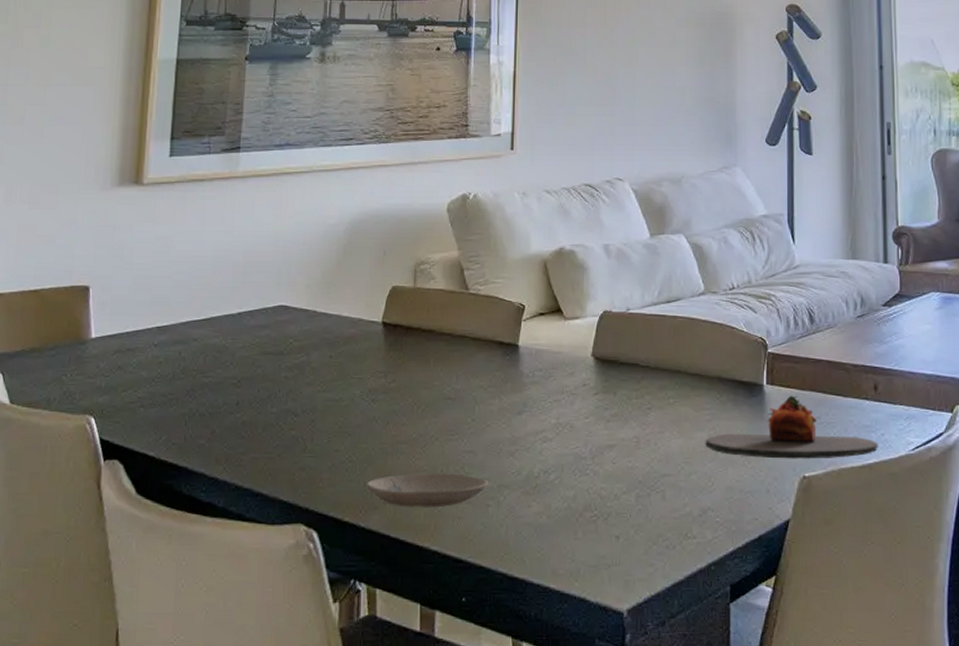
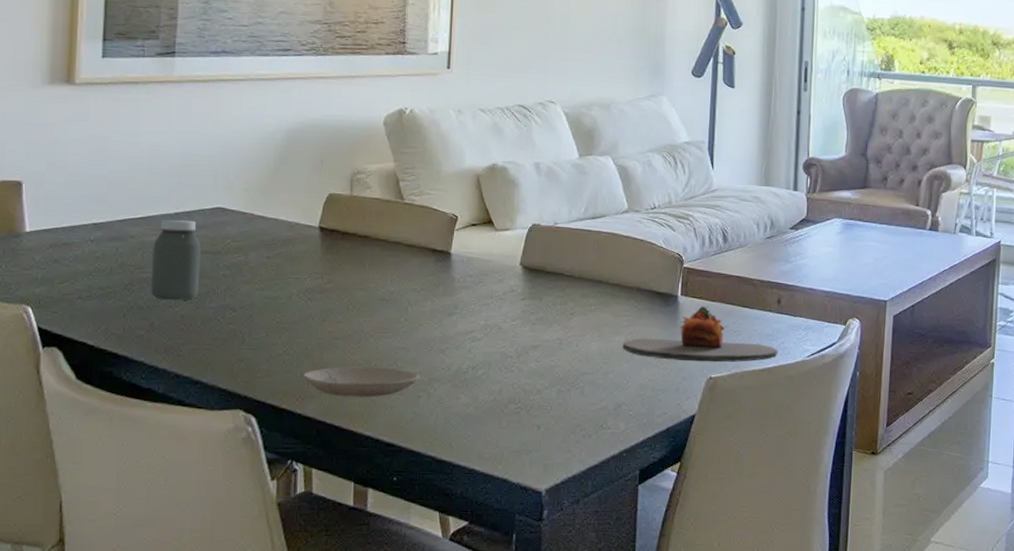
jar: none [213,321,263,406] -> present [151,220,201,301]

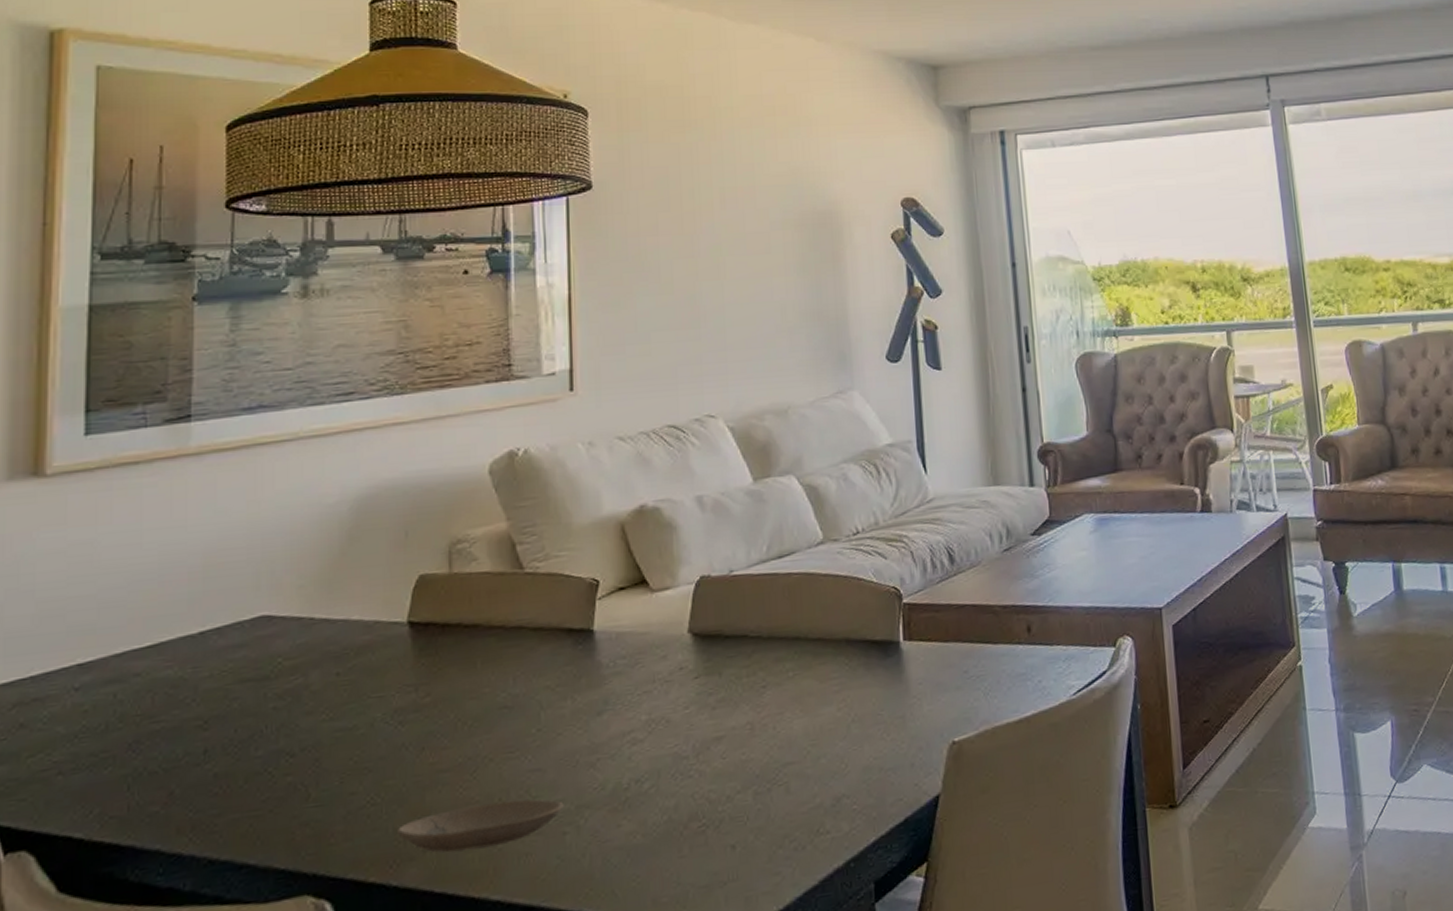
jar: present [151,220,201,301] -> none [168,640,239,757]
plate: present [622,306,778,363] -> none [834,649,1036,729]

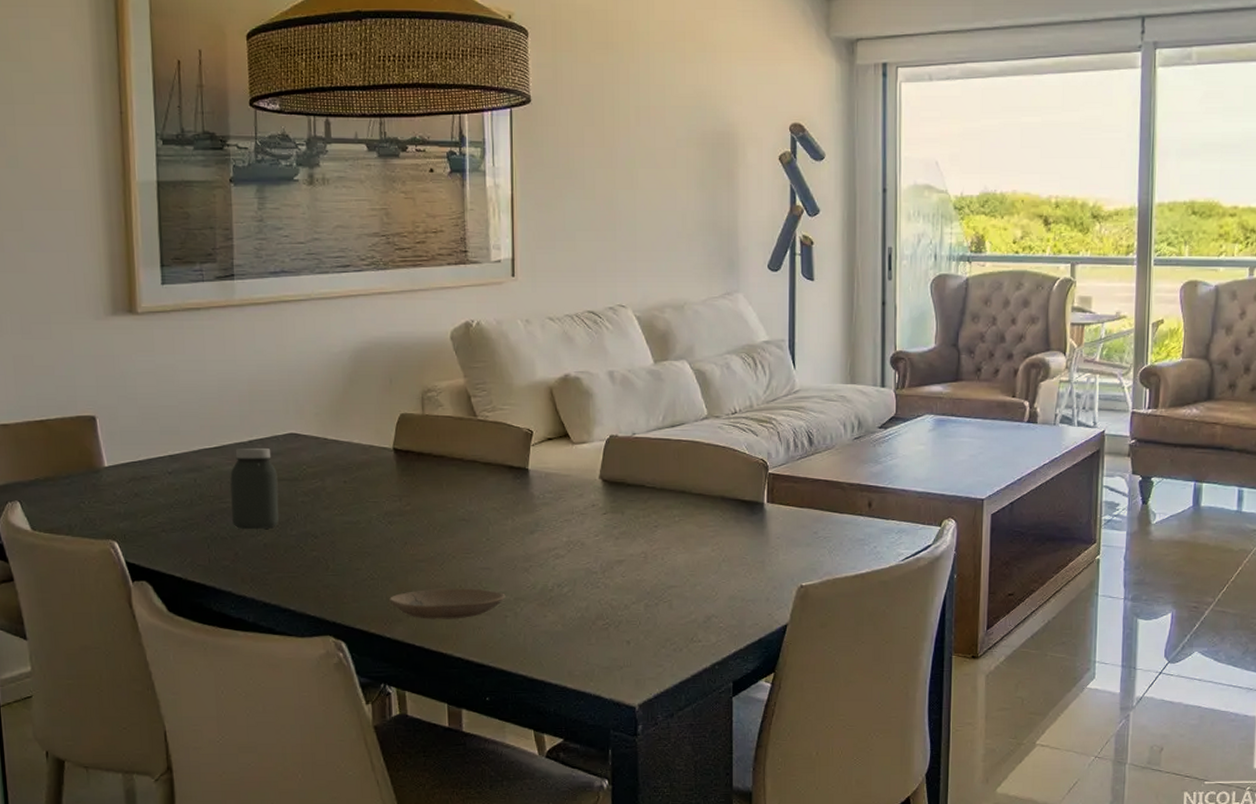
jar: none [168,640,239,757] -> present [230,448,279,530]

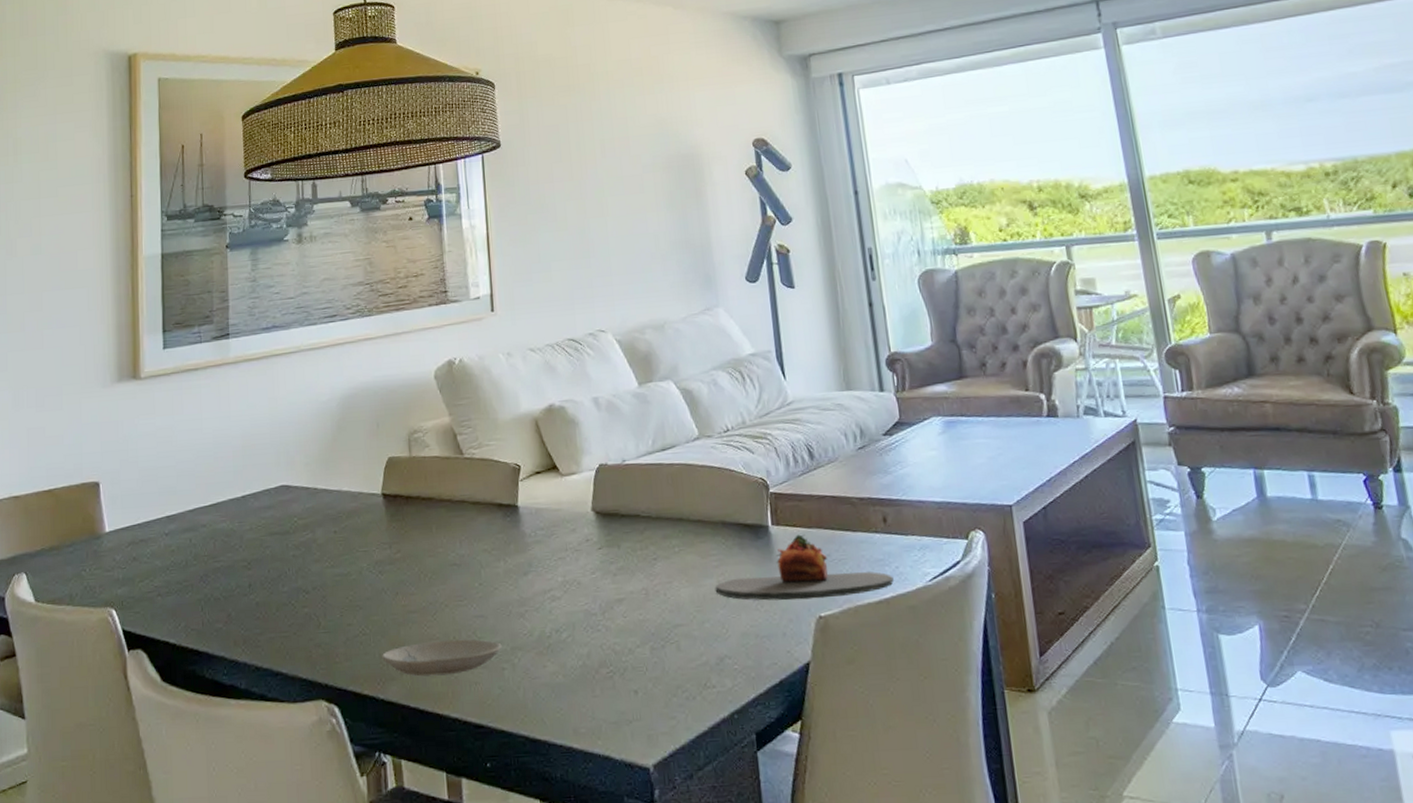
jar: present [230,448,279,530] -> none [224,502,271,589]
plate: none [709,512,871,570] -> present [715,534,894,601]

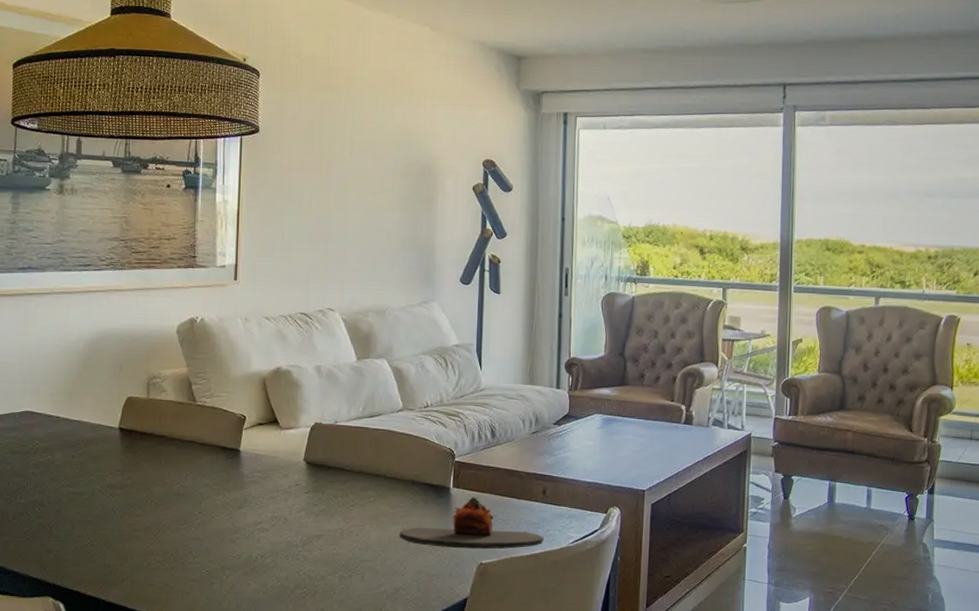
plate: present [382,639,502,677] -> none [106,556,213,585]

